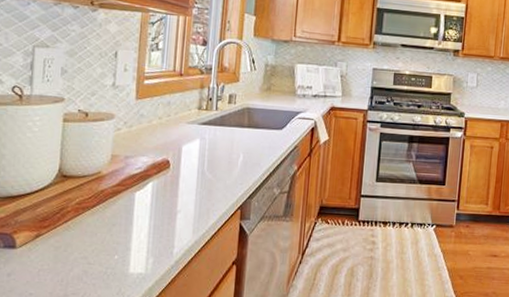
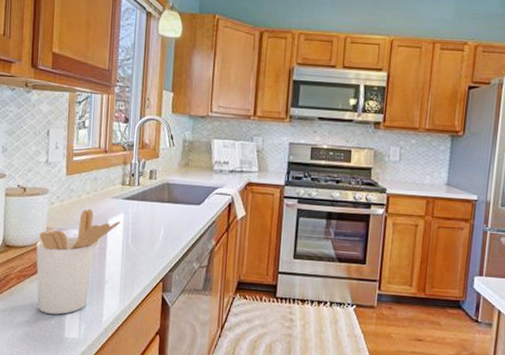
utensil holder: none [98,135,196,249] -> present [36,209,120,315]

